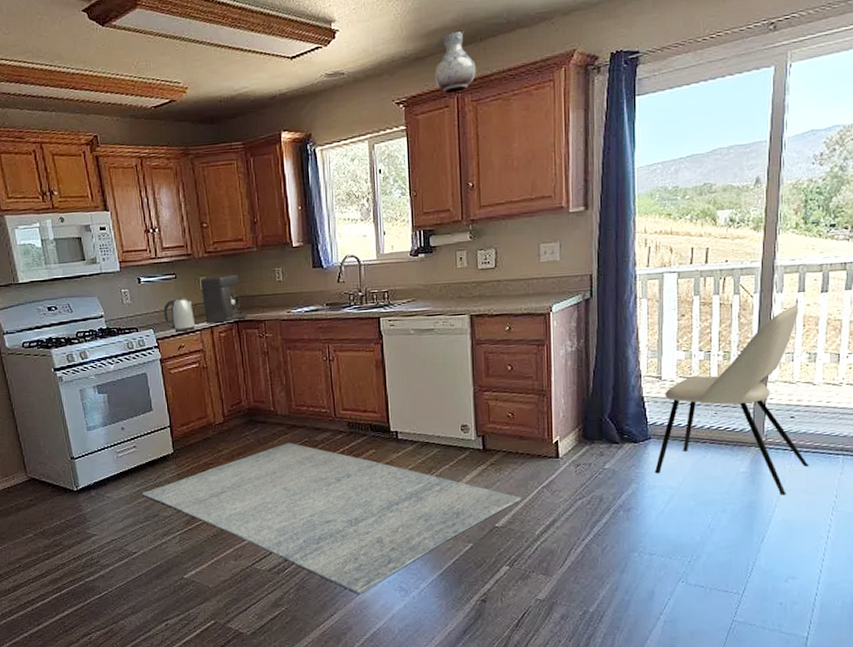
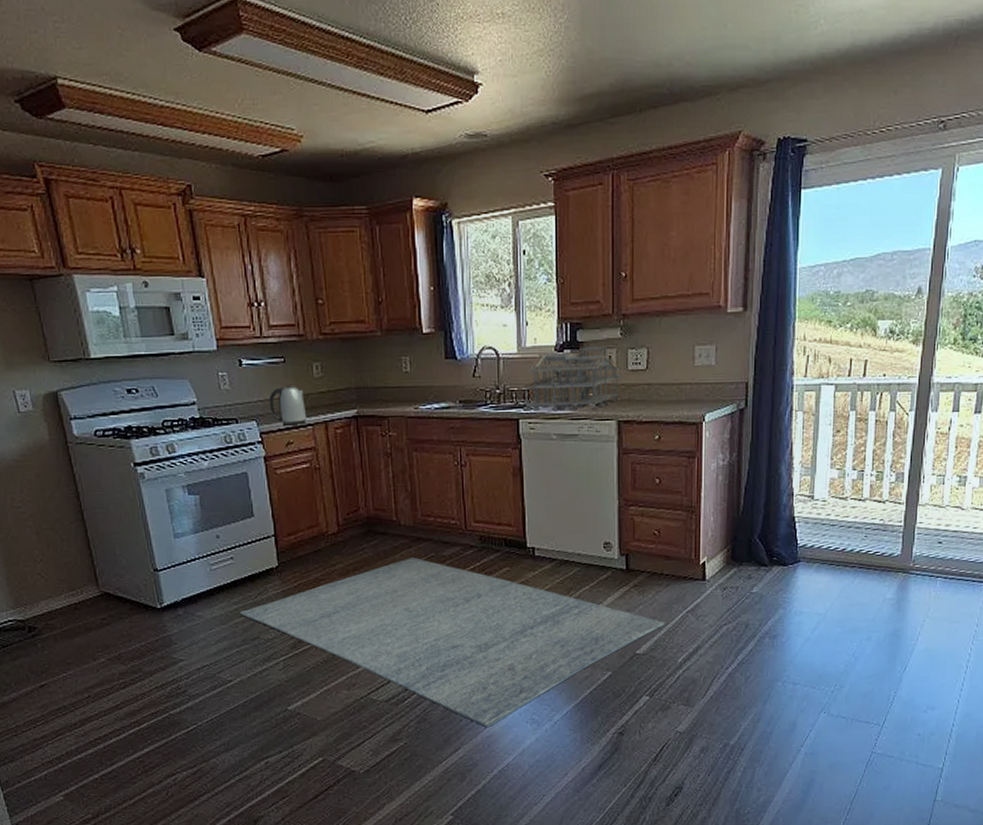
coffee maker: present [200,274,248,324] -> none [313,361,369,418]
dish rack: none [379,248,474,310] -> present [519,345,624,411]
vase: present [433,30,476,94] -> none [587,98,634,169]
dining chair: present [655,304,808,495] -> none [803,425,953,623]

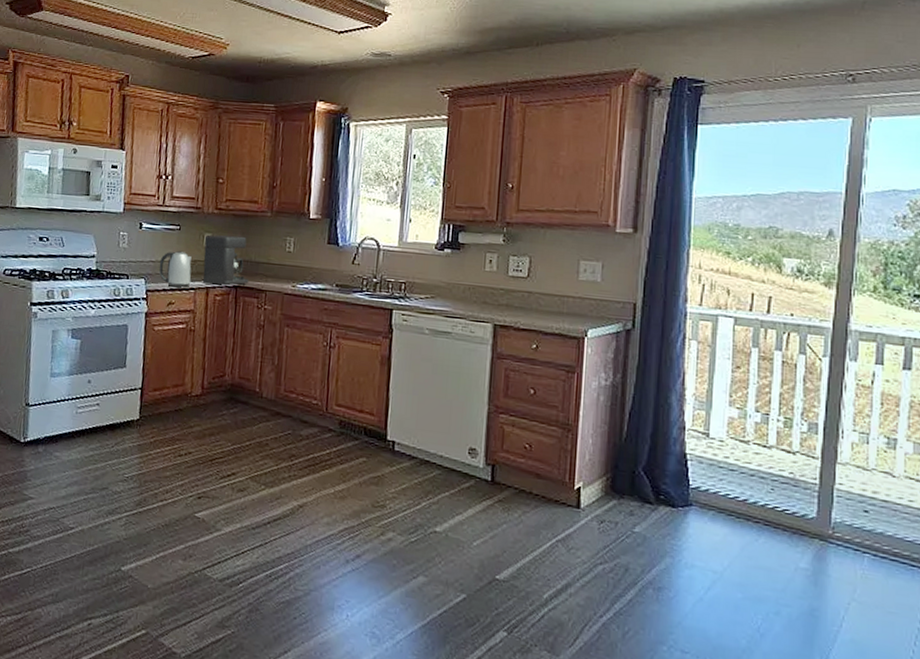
rug: present [240,557,666,728] -> none [95,431,532,633]
coffee maker: none [313,361,369,418] -> present [202,234,249,286]
dish rack: present [519,345,624,411] -> none [396,249,503,310]

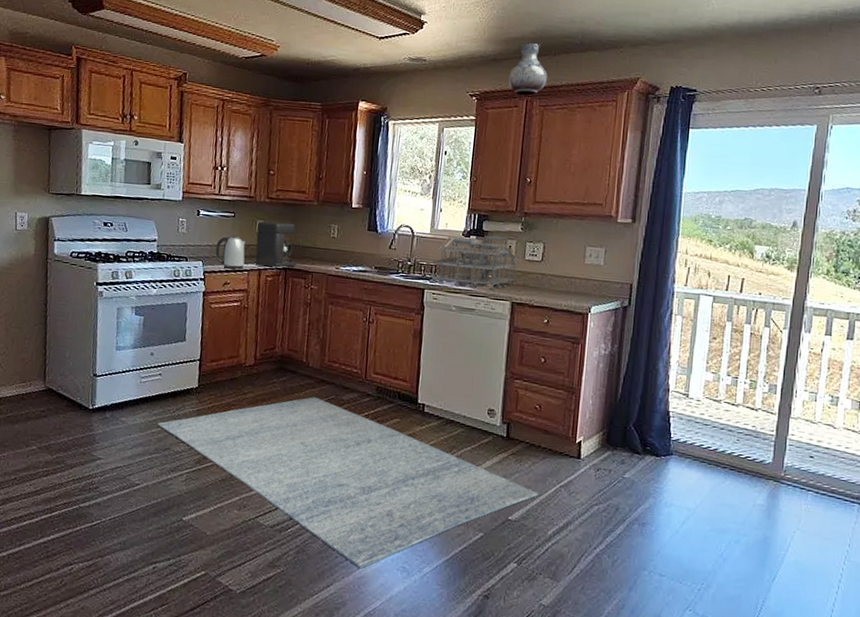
rug: none [95,431,532,633] -> present [158,397,539,569]
dish rack: none [396,249,503,310] -> present [428,236,521,290]
vase: none [483,33,529,92] -> present [507,42,548,96]

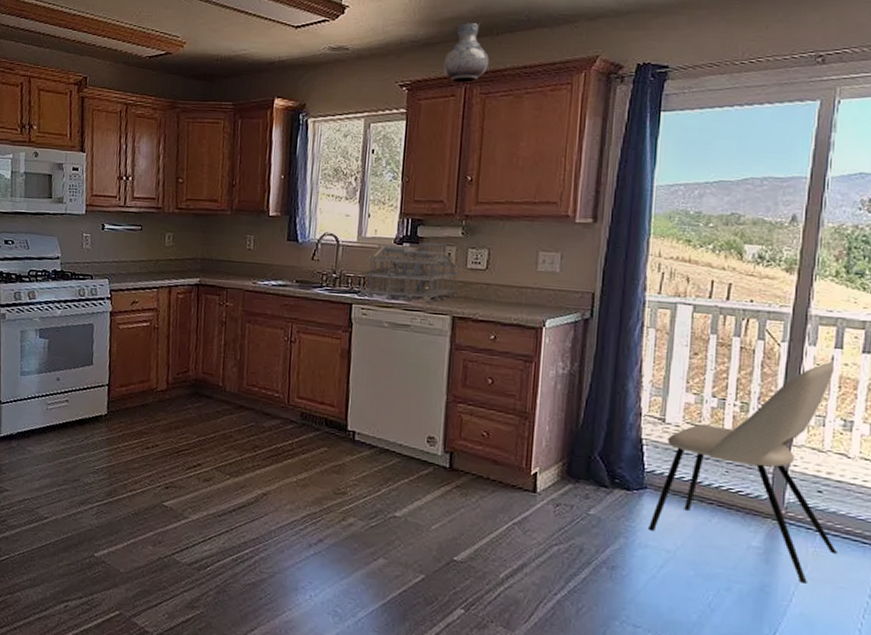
rug: present [158,397,539,569] -> none [66,424,489,612]
kettle: present [215,235,245,270] -> none [122,250,154,287]
coffee maker: present [255,221,297,268] -> none [164,234,211,284]
dining chair: none [673,346,825,536] -> present [649,362,837,584]

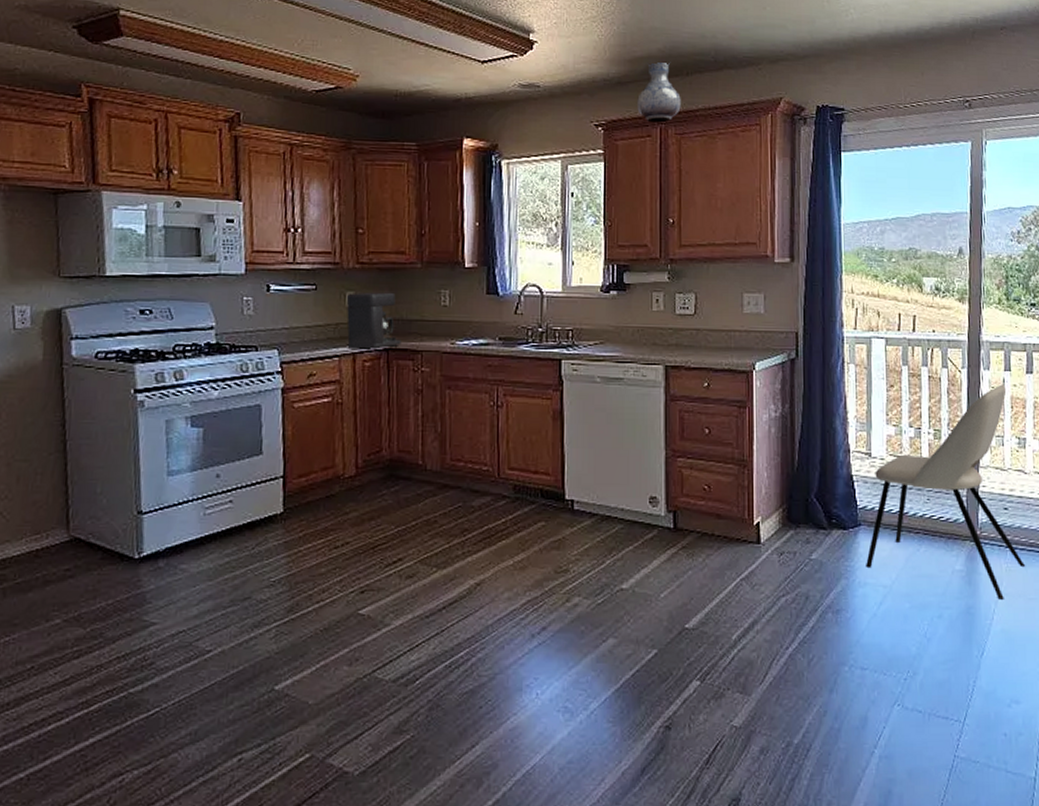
coffee maker: none [164,234,211,284] -> present [346,292,402,349]
dish rack: present [355,242,462,303] -> none [563,288,671,353]

